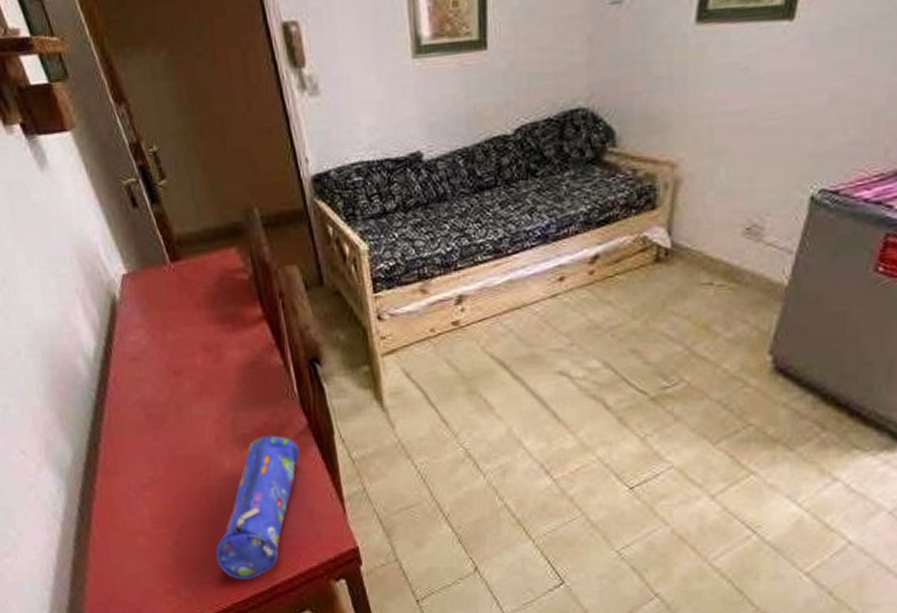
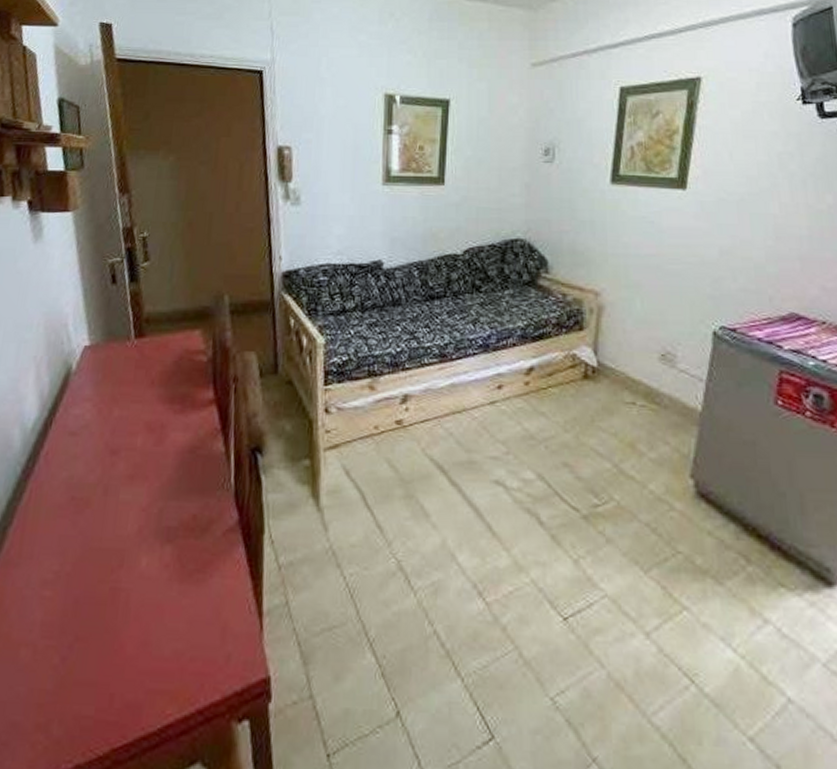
pencil case: present [215,435,300,581] -> none [104,530,225,717]

